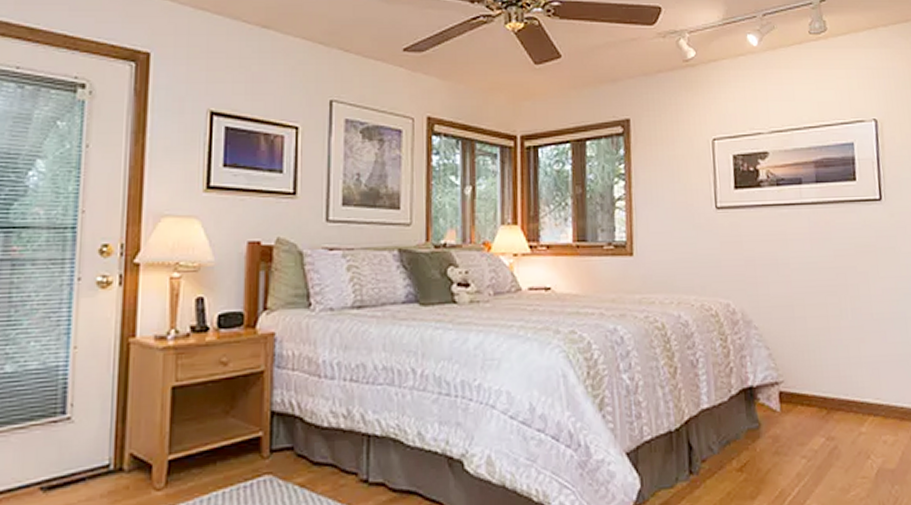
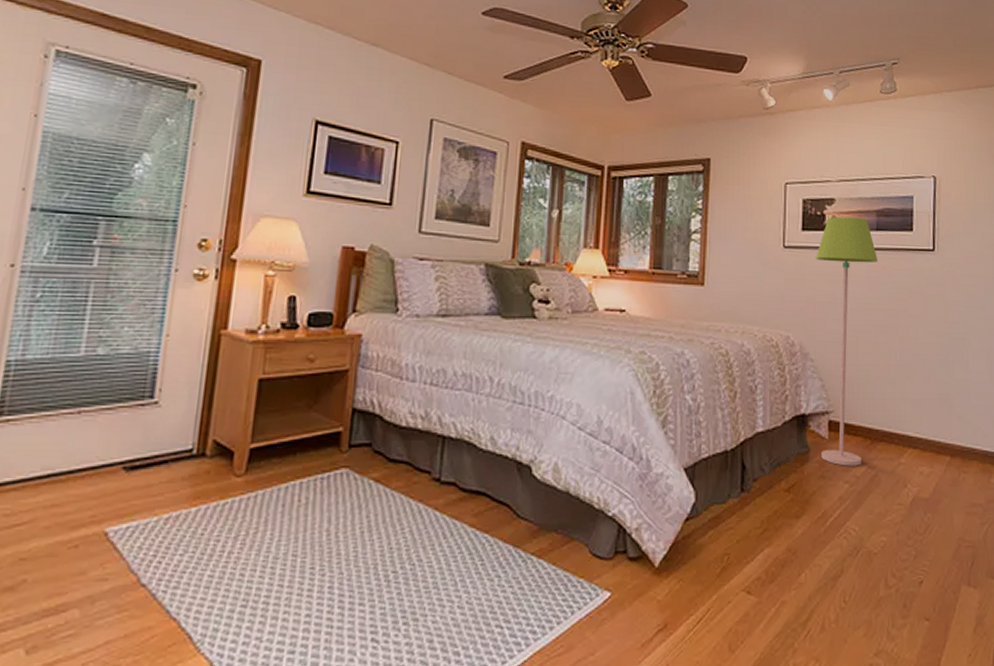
floor lamp: none [751,170,820,440] -> present [816,216,878,466]

